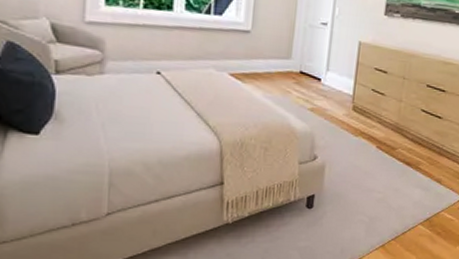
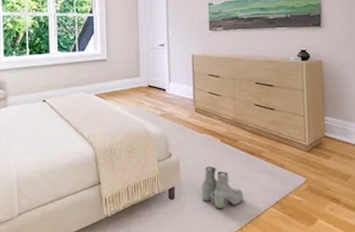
boots: none [345,174,393,223] -> present [202,166,244,209]

